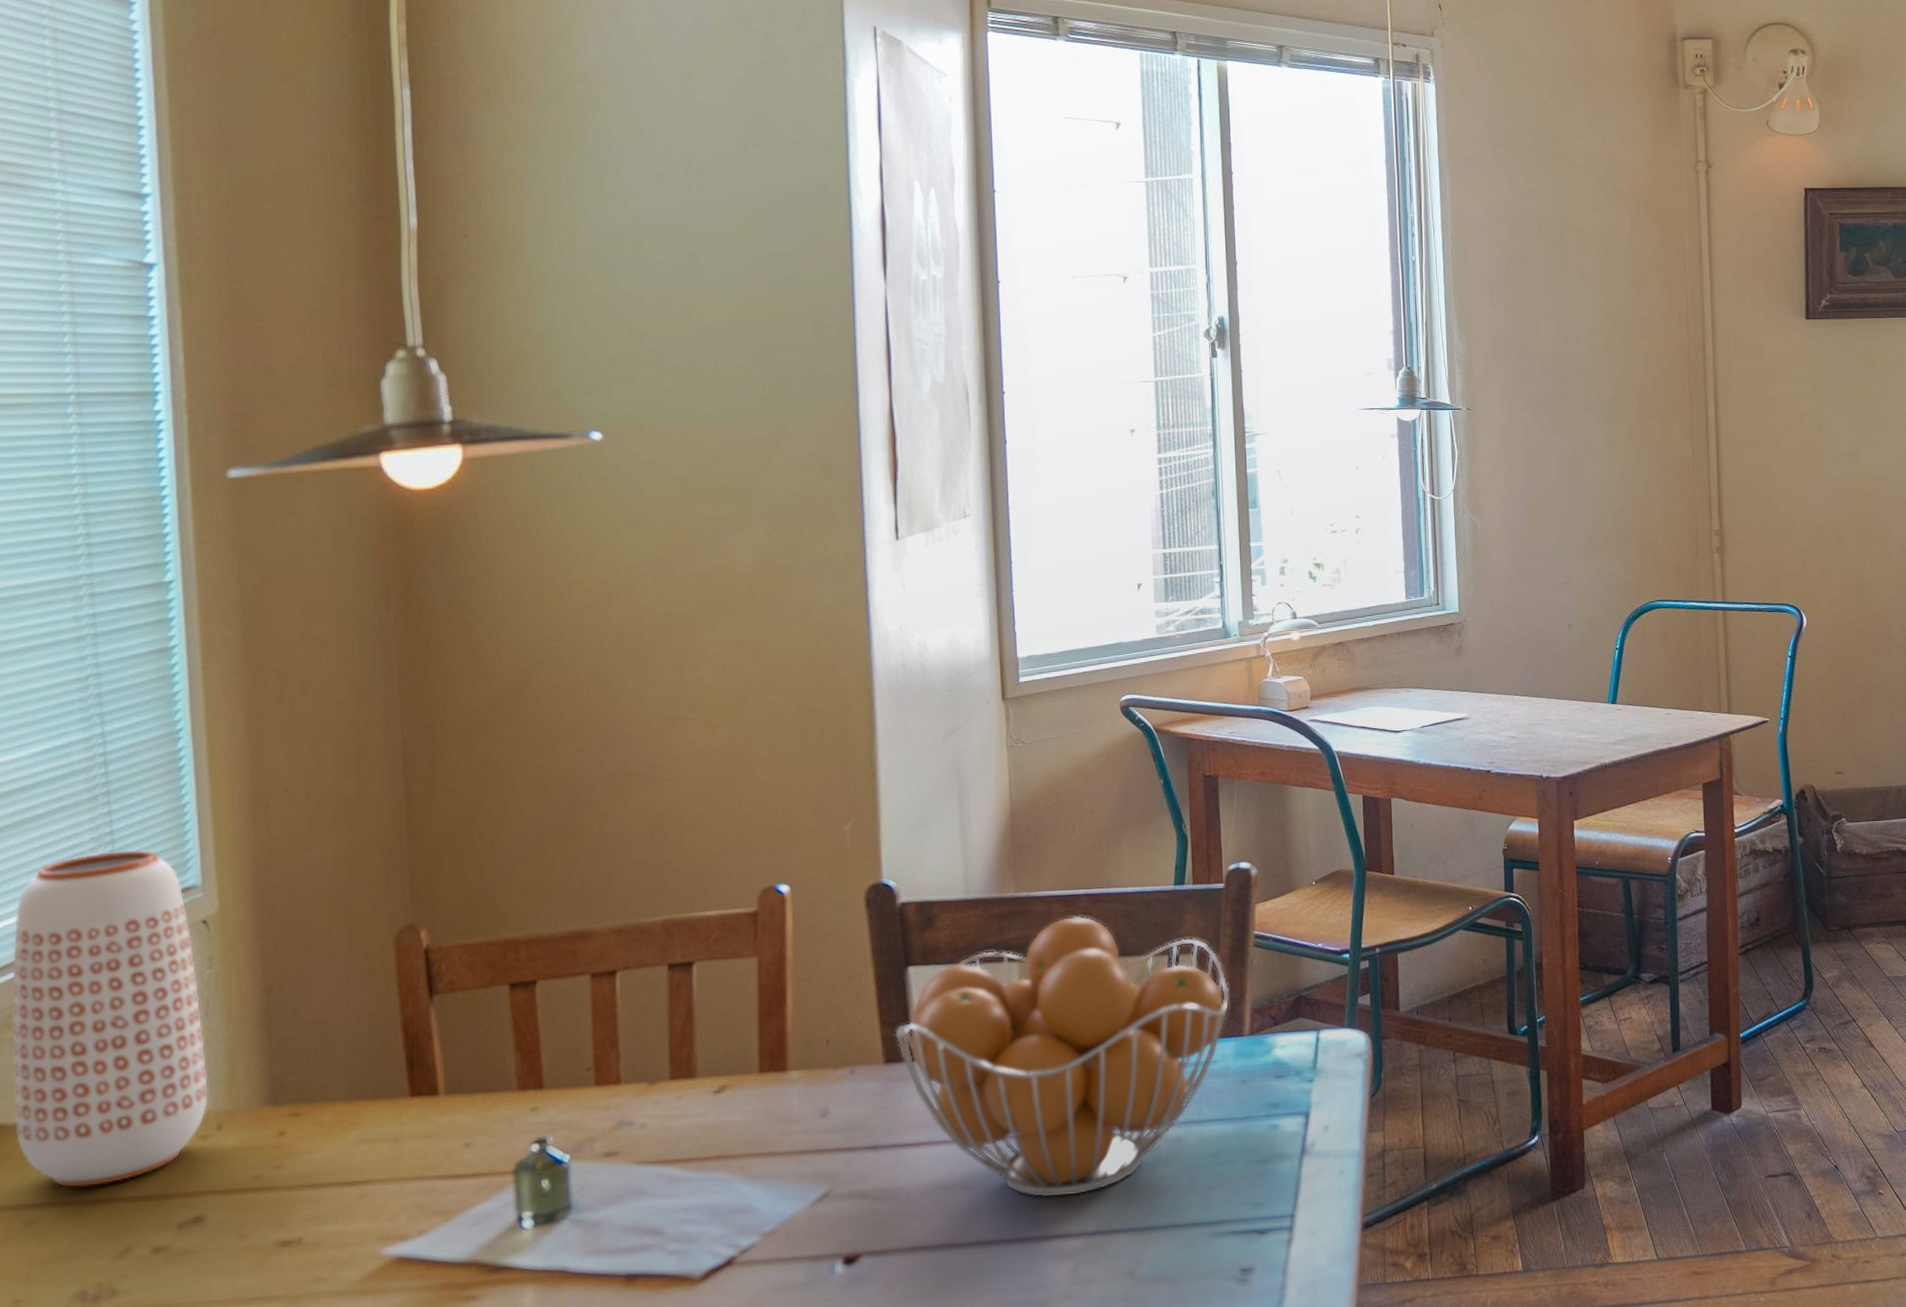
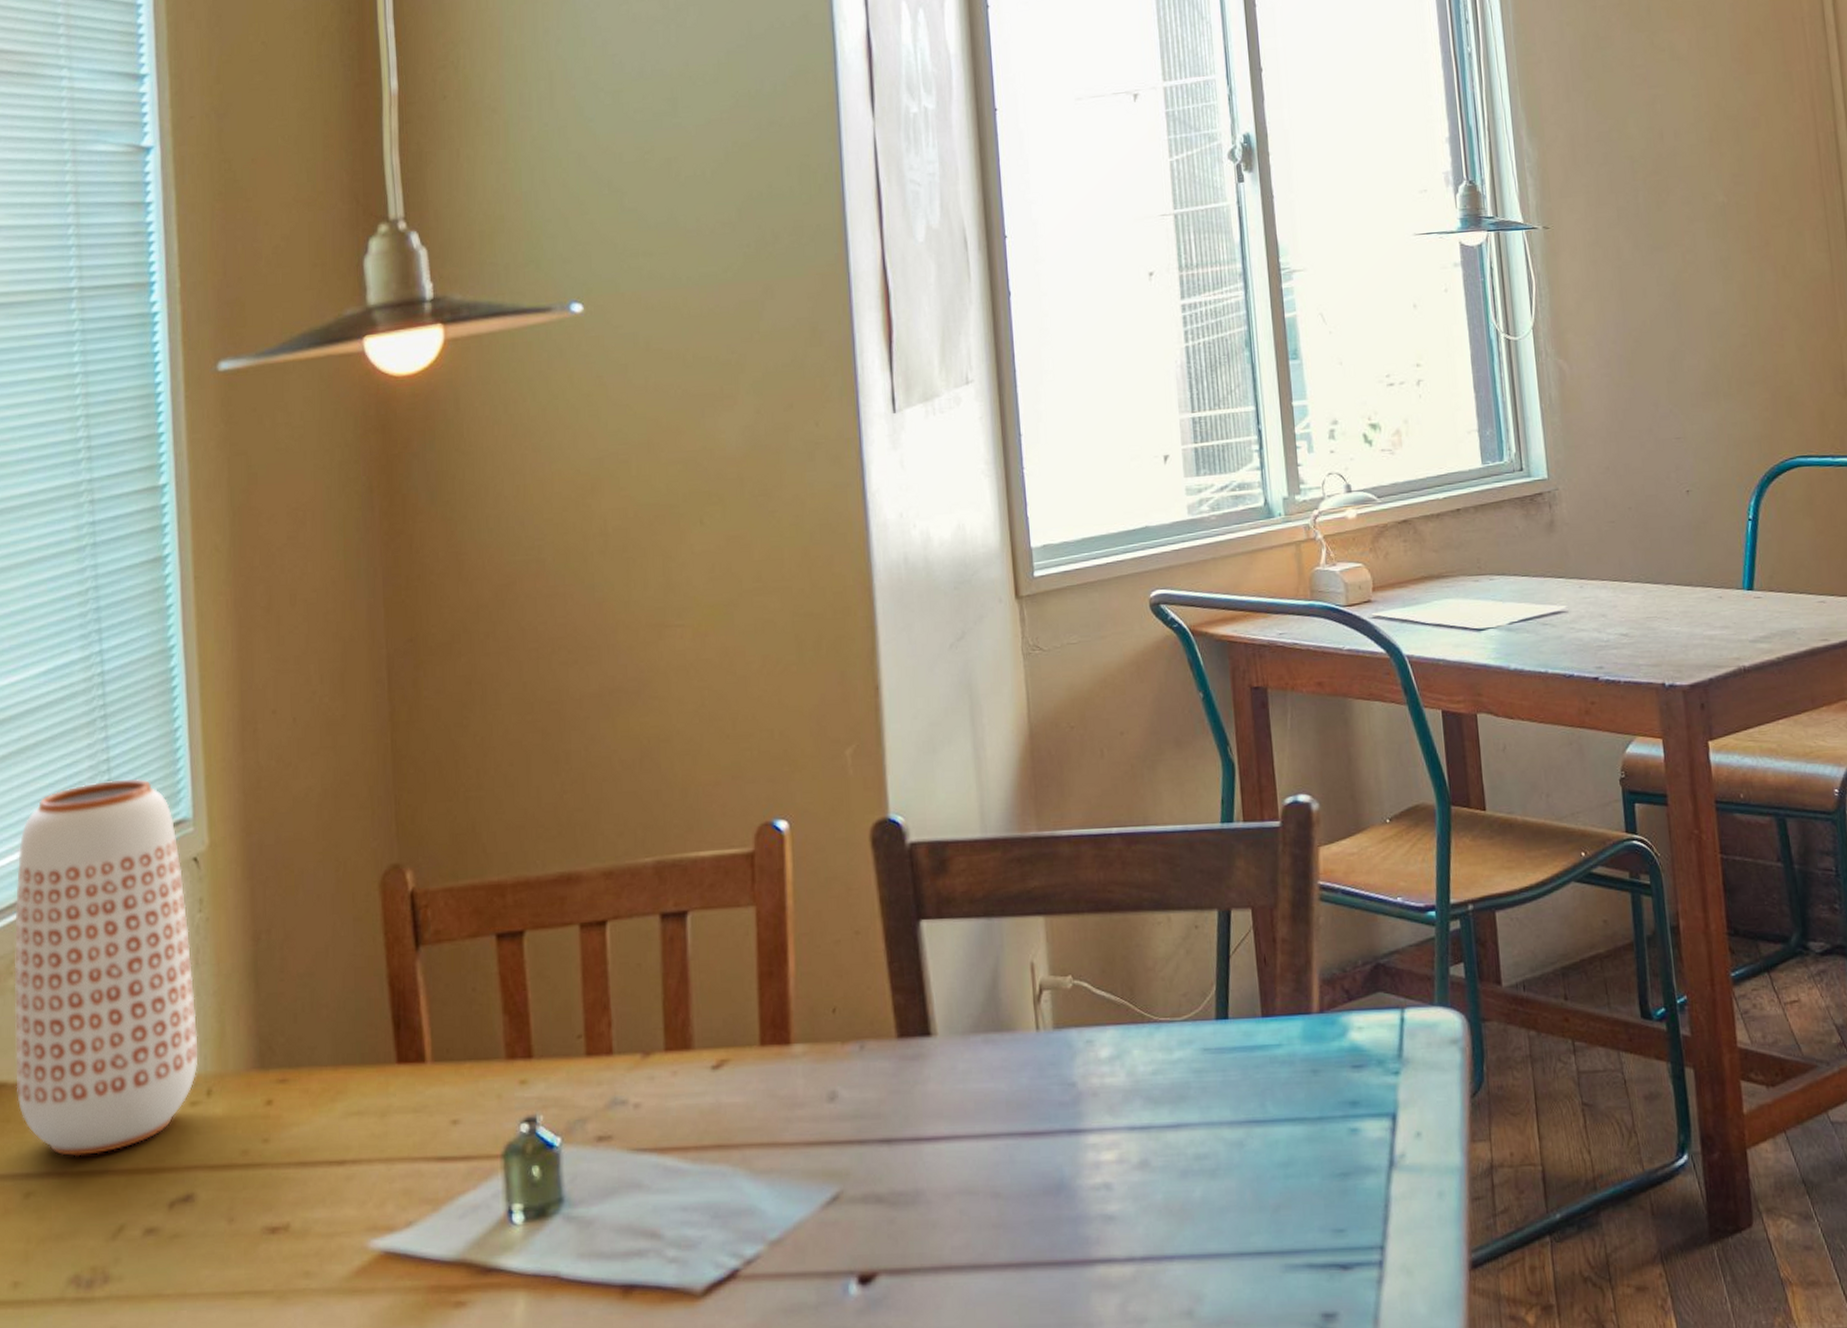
fruit basket: present [894,915,1230,1198] -> none [907,860,1294,1212]

